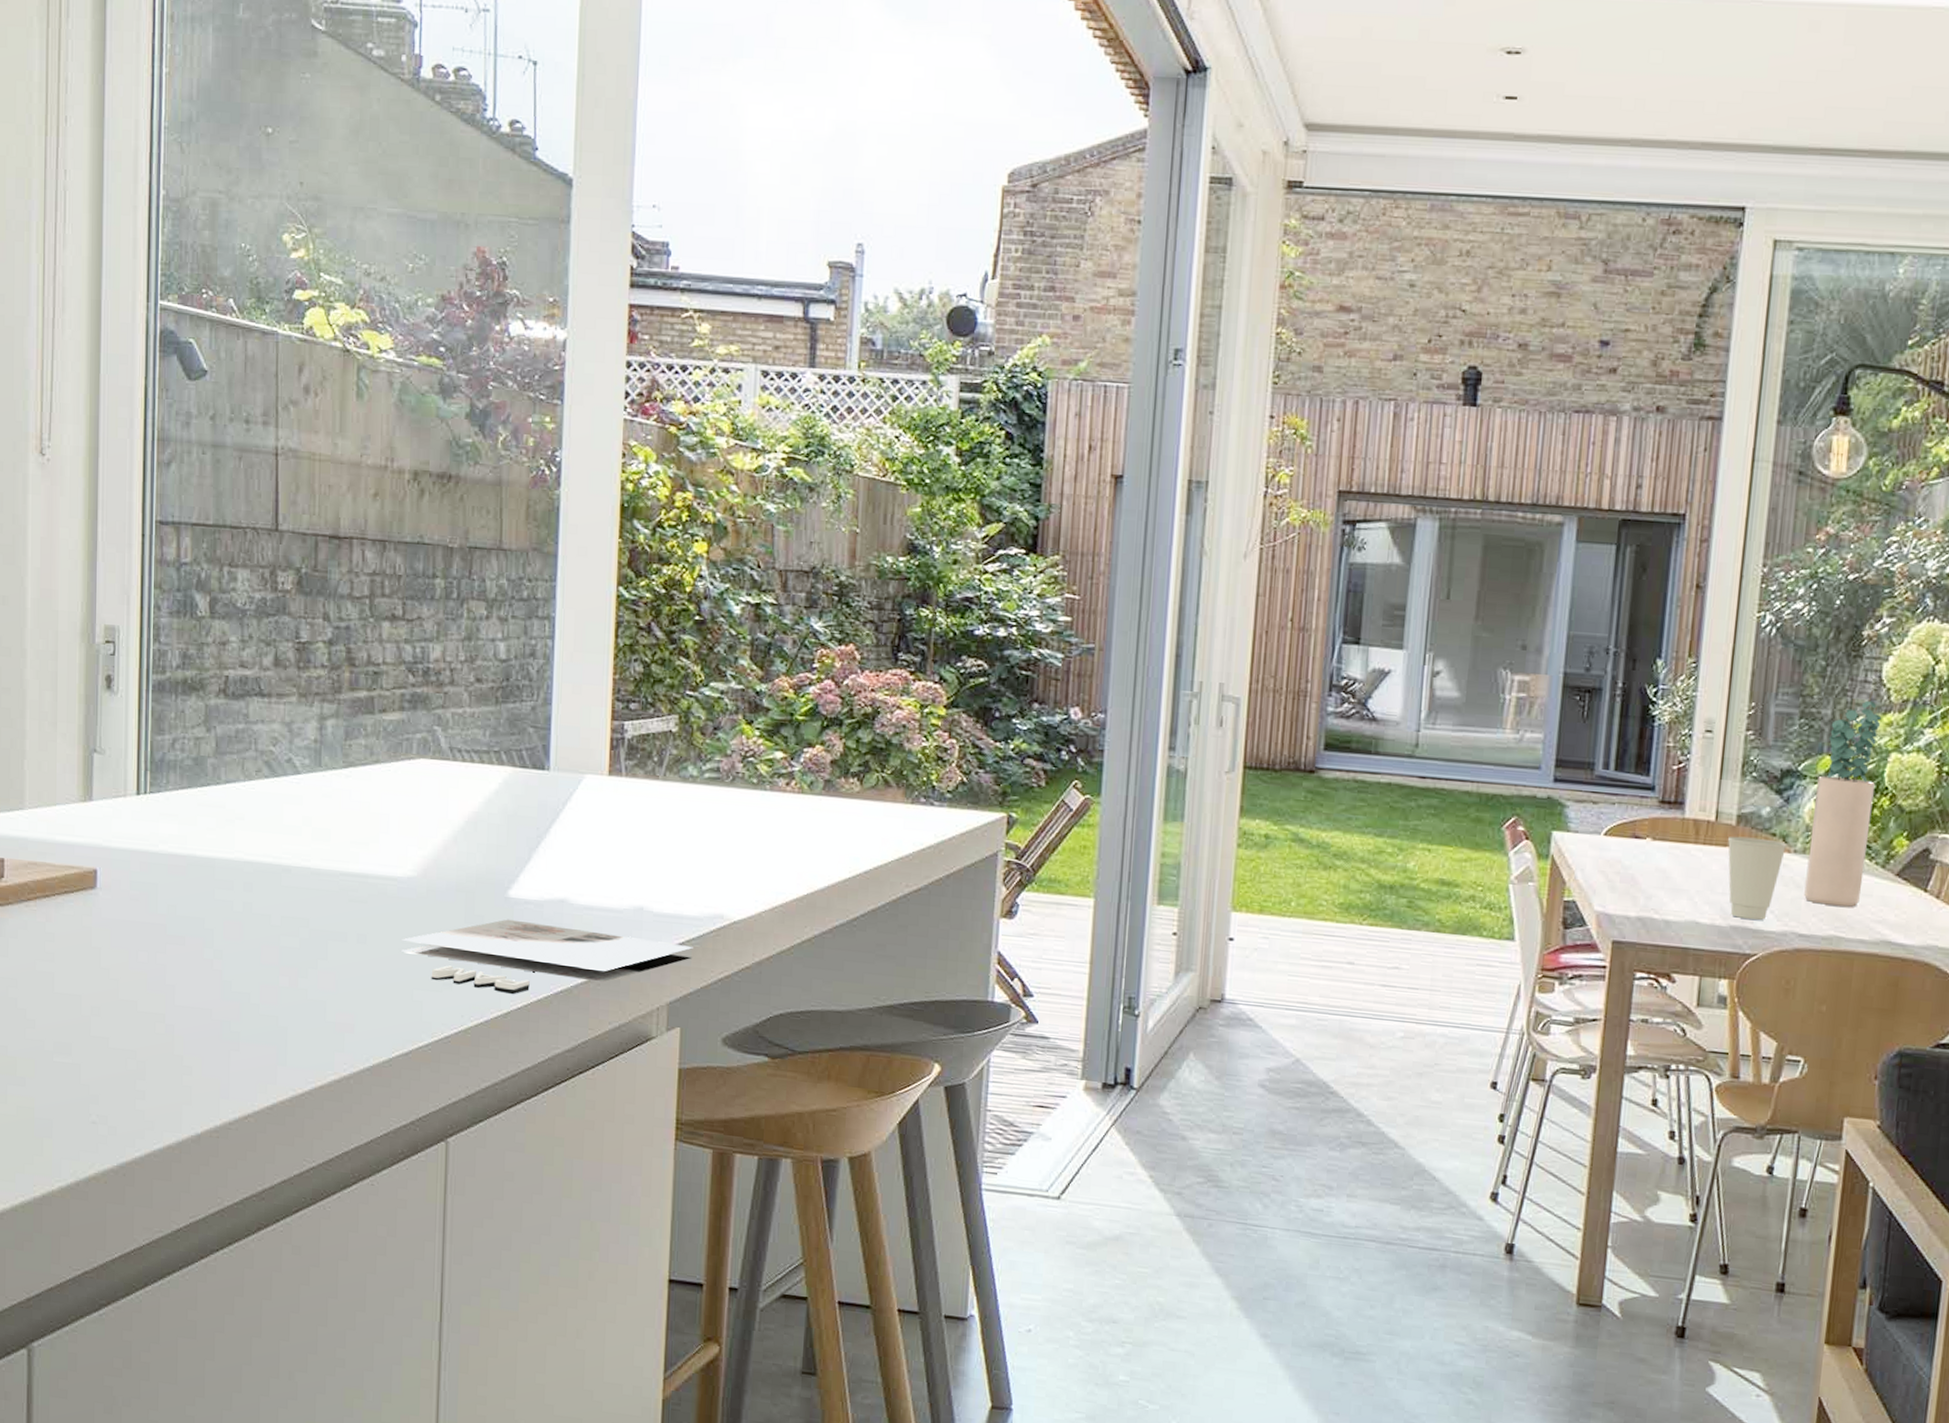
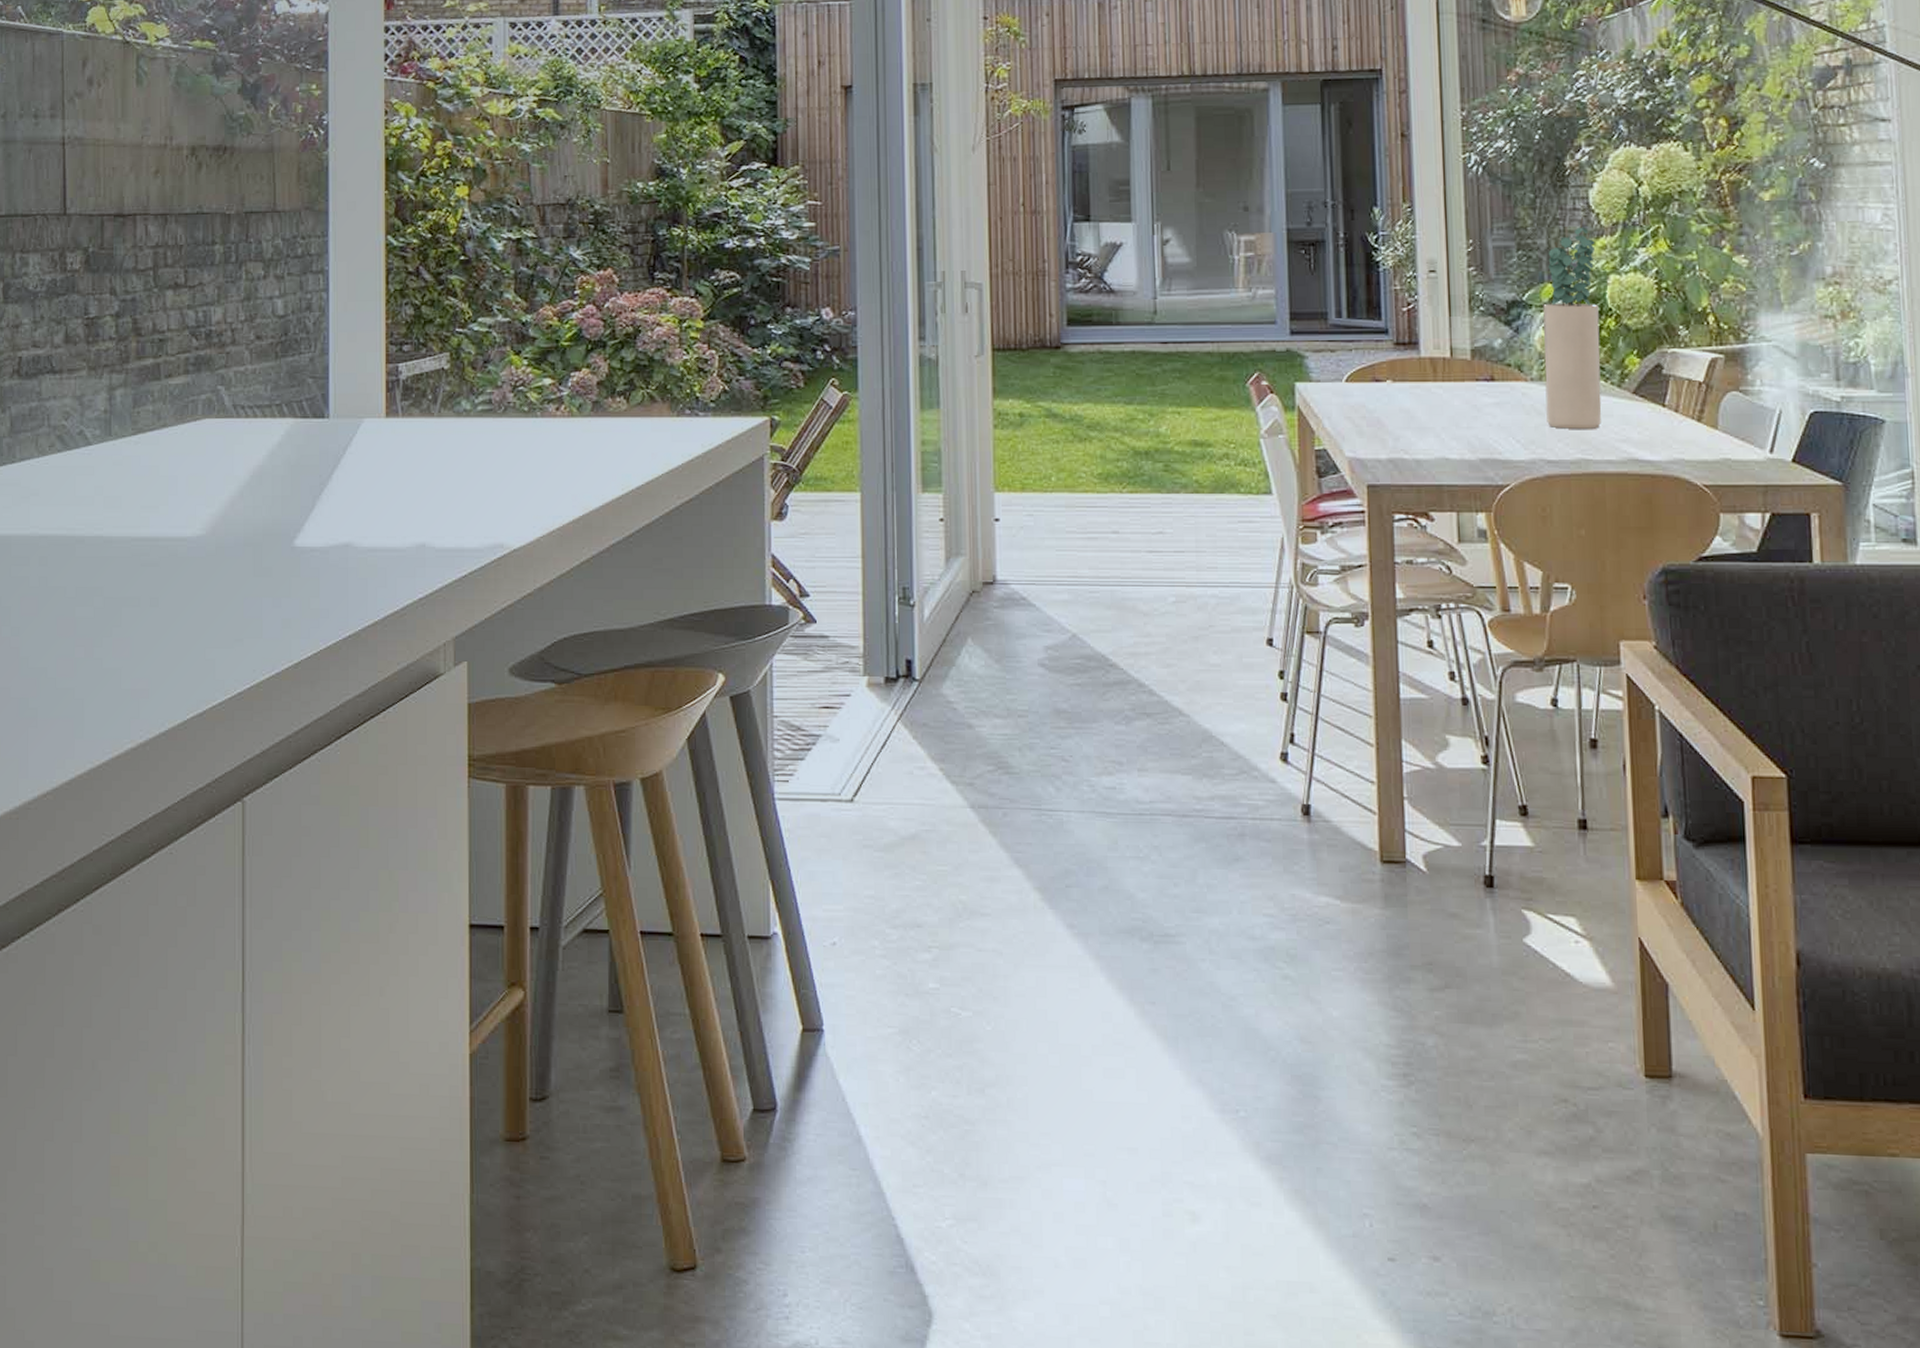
magazine: present [400,919,693,995] -> none [192,568,476,644]
cup: present [1728,836,1788,920] -> none [1466,370,1524,450]

